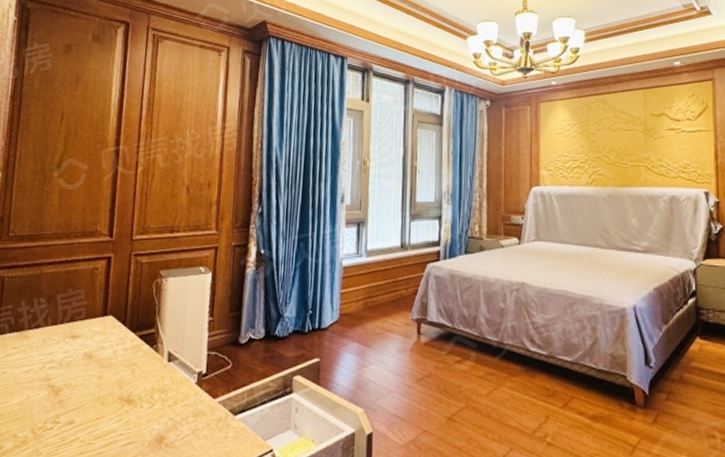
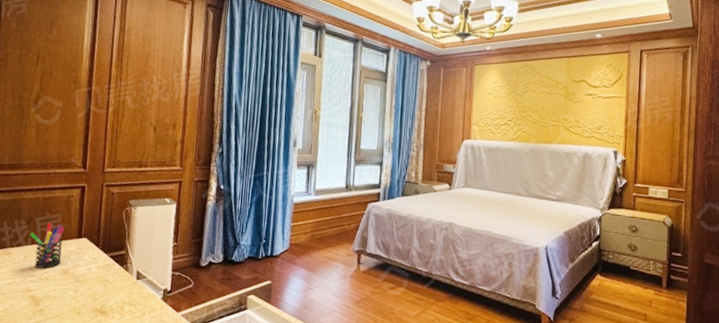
pen holder: none [49,300,89,352] -> present [29,223,65,268]

